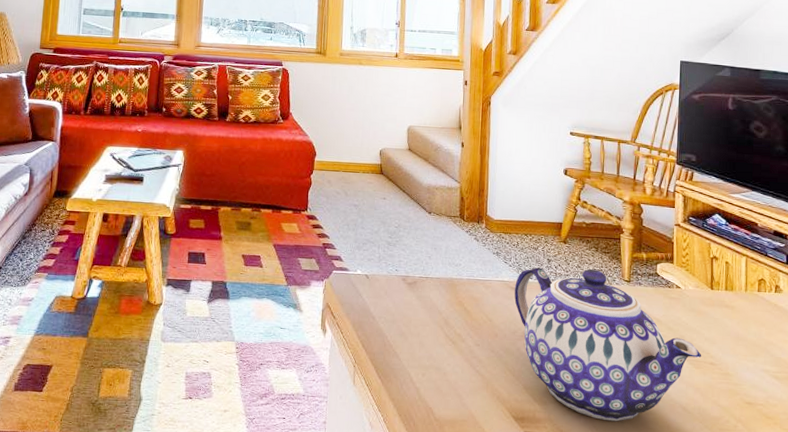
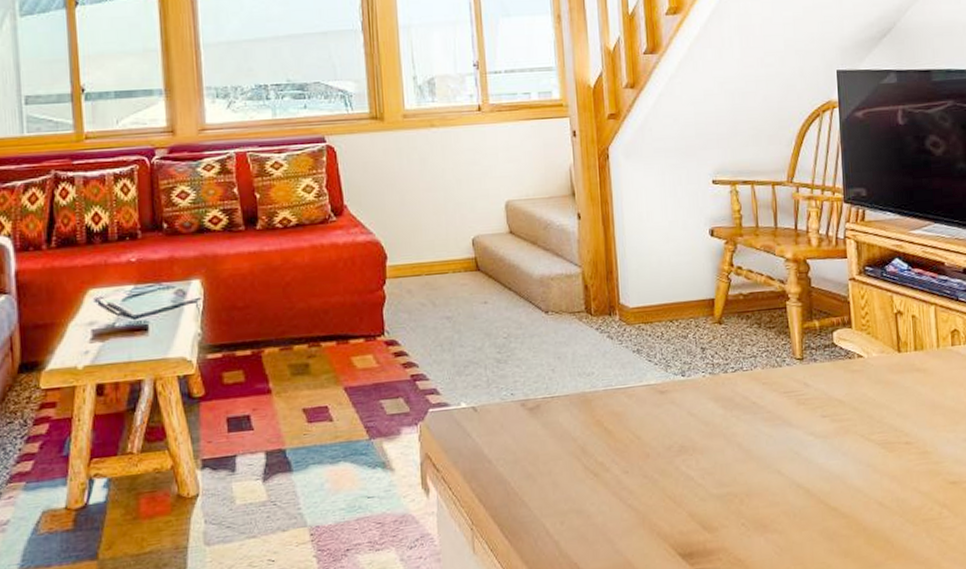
teapot: present [514,267,702,422] -> none [663,350,895,537]

